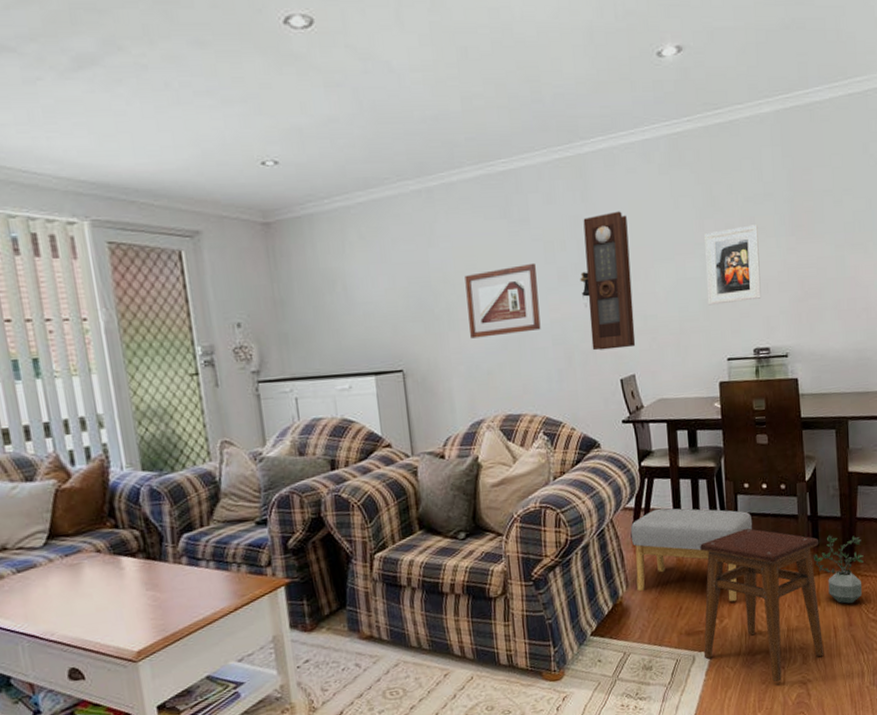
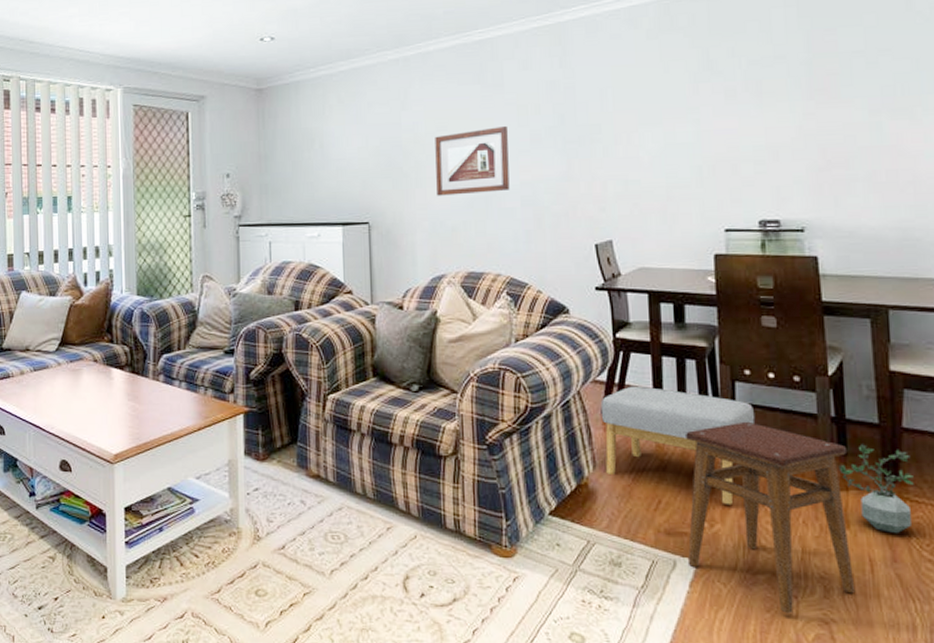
pendulum clock: present [580,211,636,351] -> none [554,76,614,214]
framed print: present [704,225,761,306] -> none [699,88,770,172]

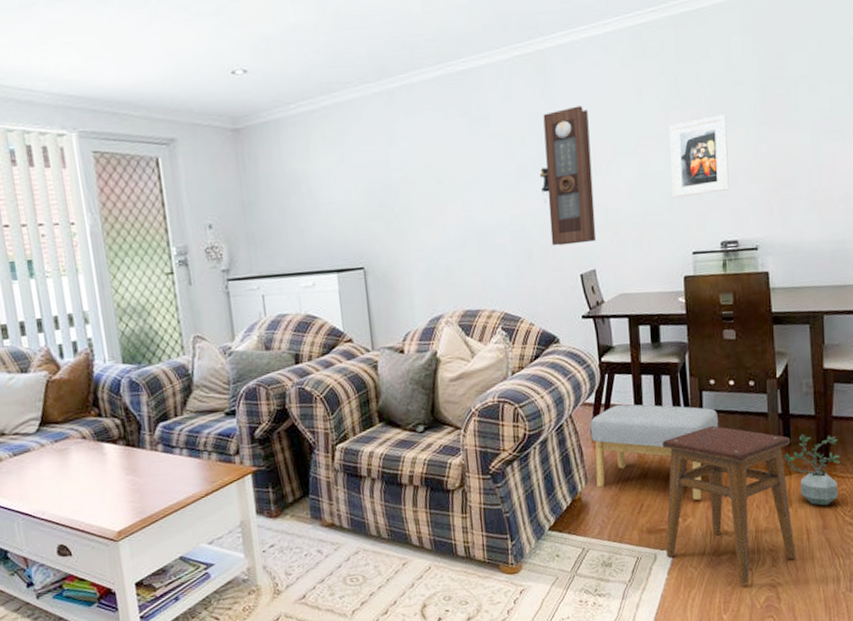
picture frame: present [435,125,510,196] -> none [424,160,500,236]
pendulum clock: none [554,76,614,214] -> present [539,106,597,246]
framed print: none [699,88,770,172] -> present [669,114,729,199]

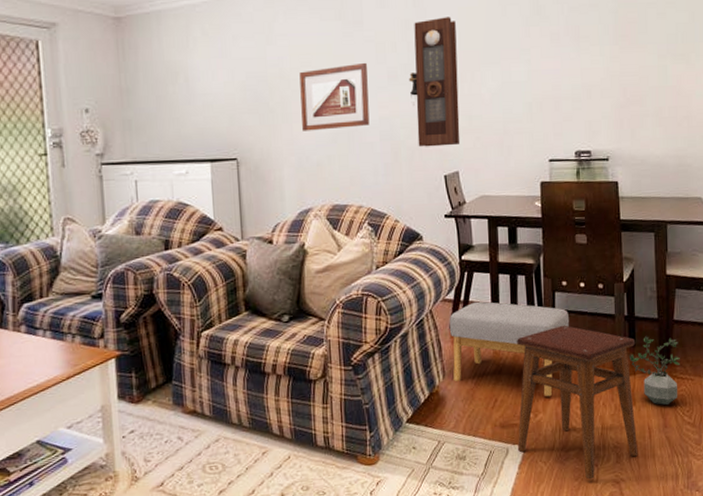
picture frame: none [424,160,500,236] -> present [299,62,370,131]
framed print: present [669,114,729,199] -> none [530,33,584,108]

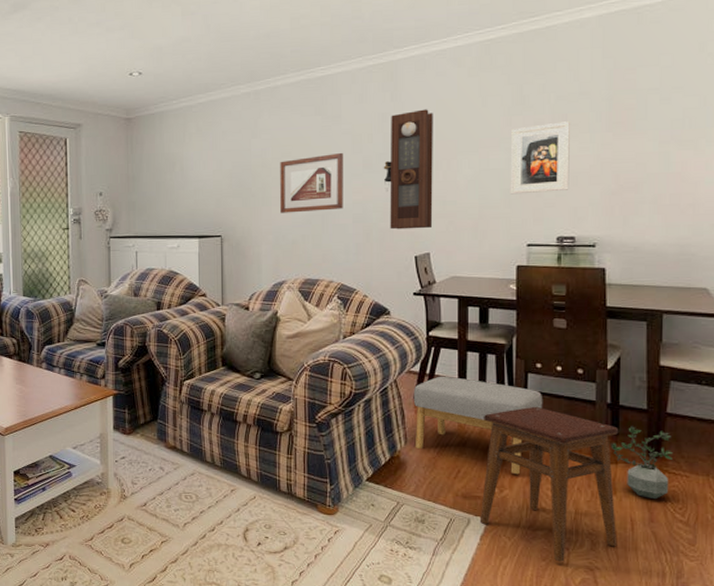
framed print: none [530,33,584,108] -> present [510,121,570,195]

